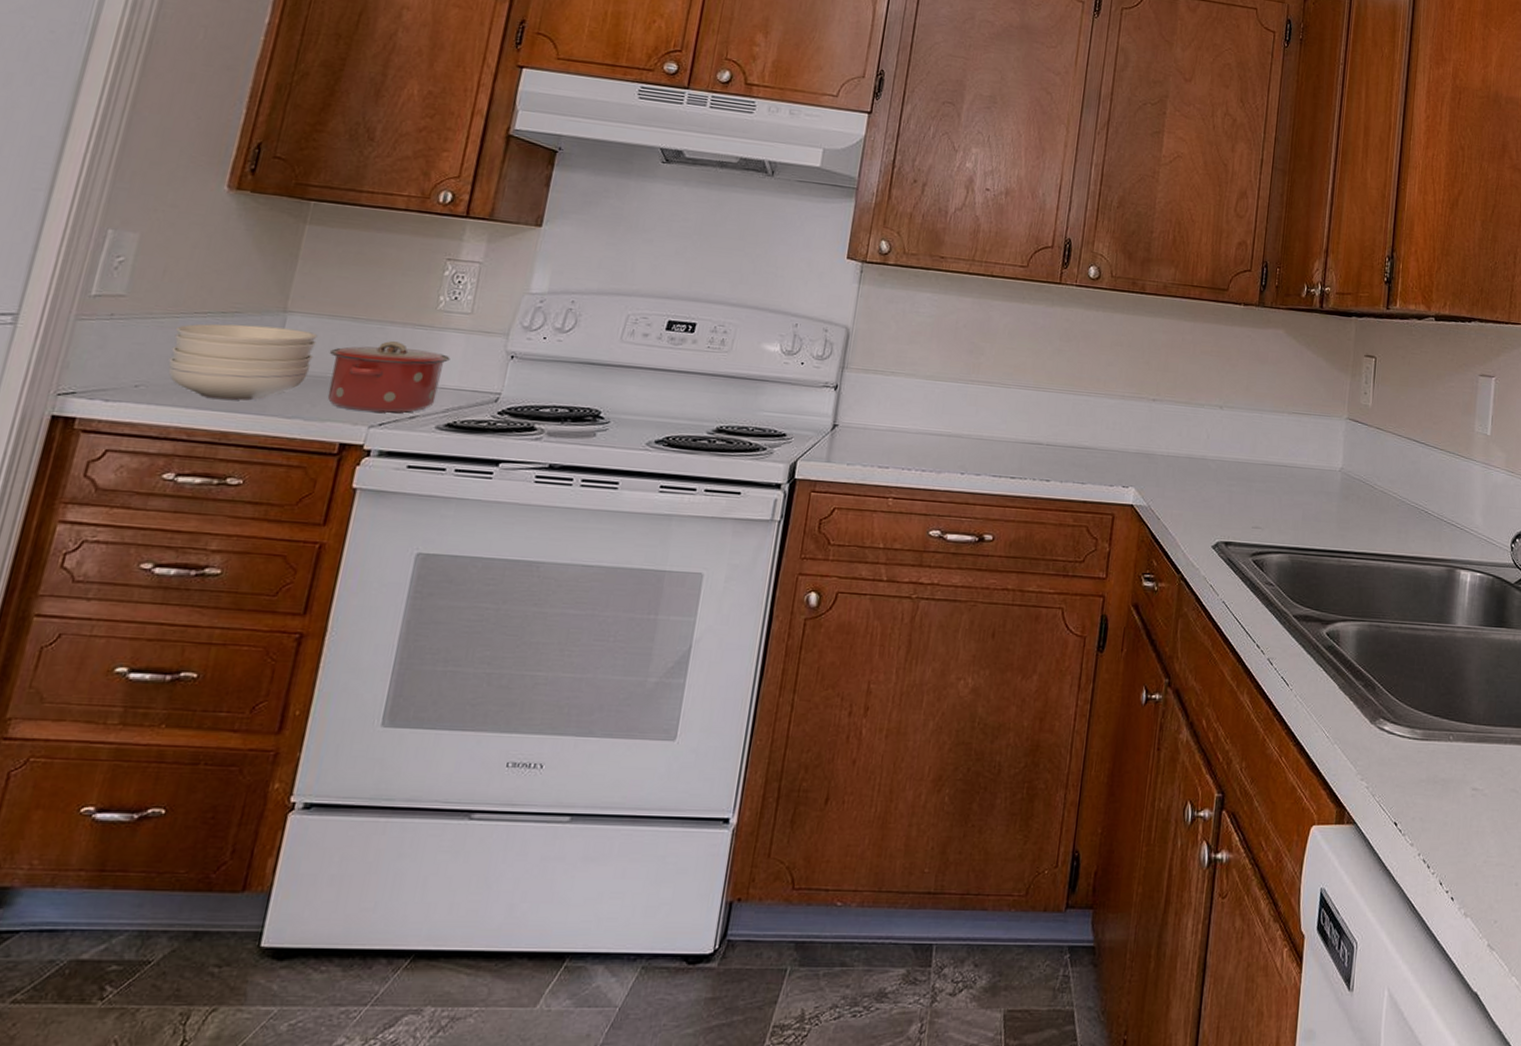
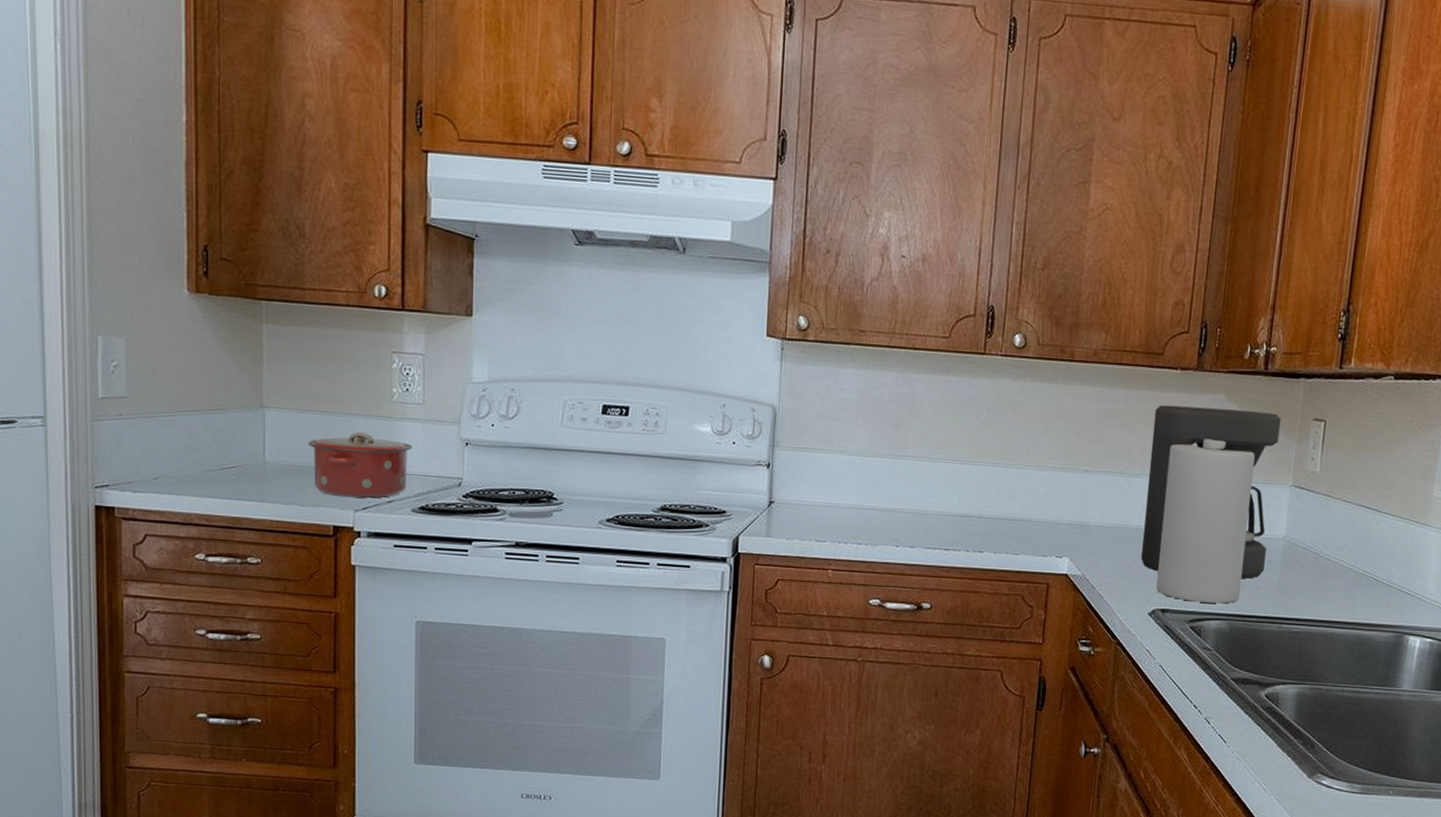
bowl: present [168,323,318,401] -> none [174,420,295,490]
coffee maker: none [1205,337,1336,511] -> present [1141,405,1281,579]
paper towel holder: none [1220,371,1313,537] -> present [1156,438,1255,604]

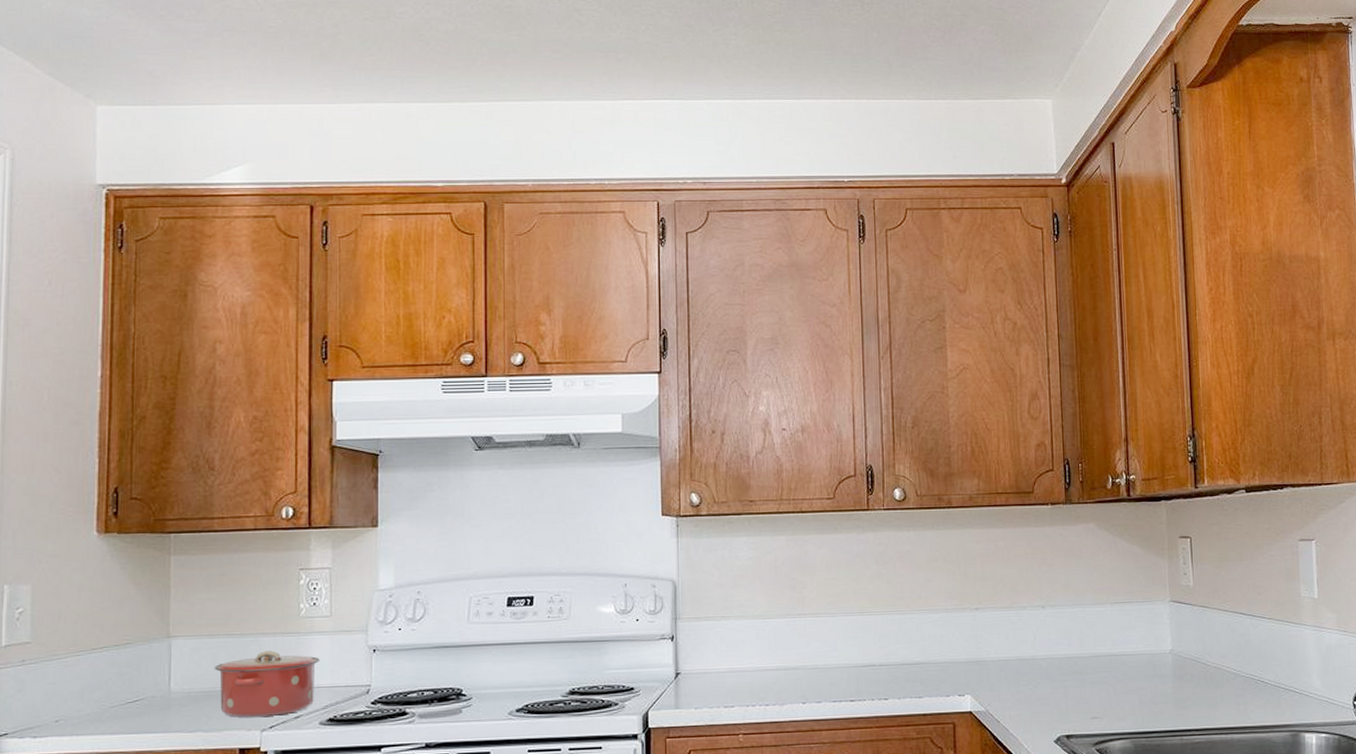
coffee maker: present [1141,405,1281,579] -> none [1033,535,1157,698]
paper towel holder: present [1156,438,1255,604] -> none [1051,565,1139,724]

